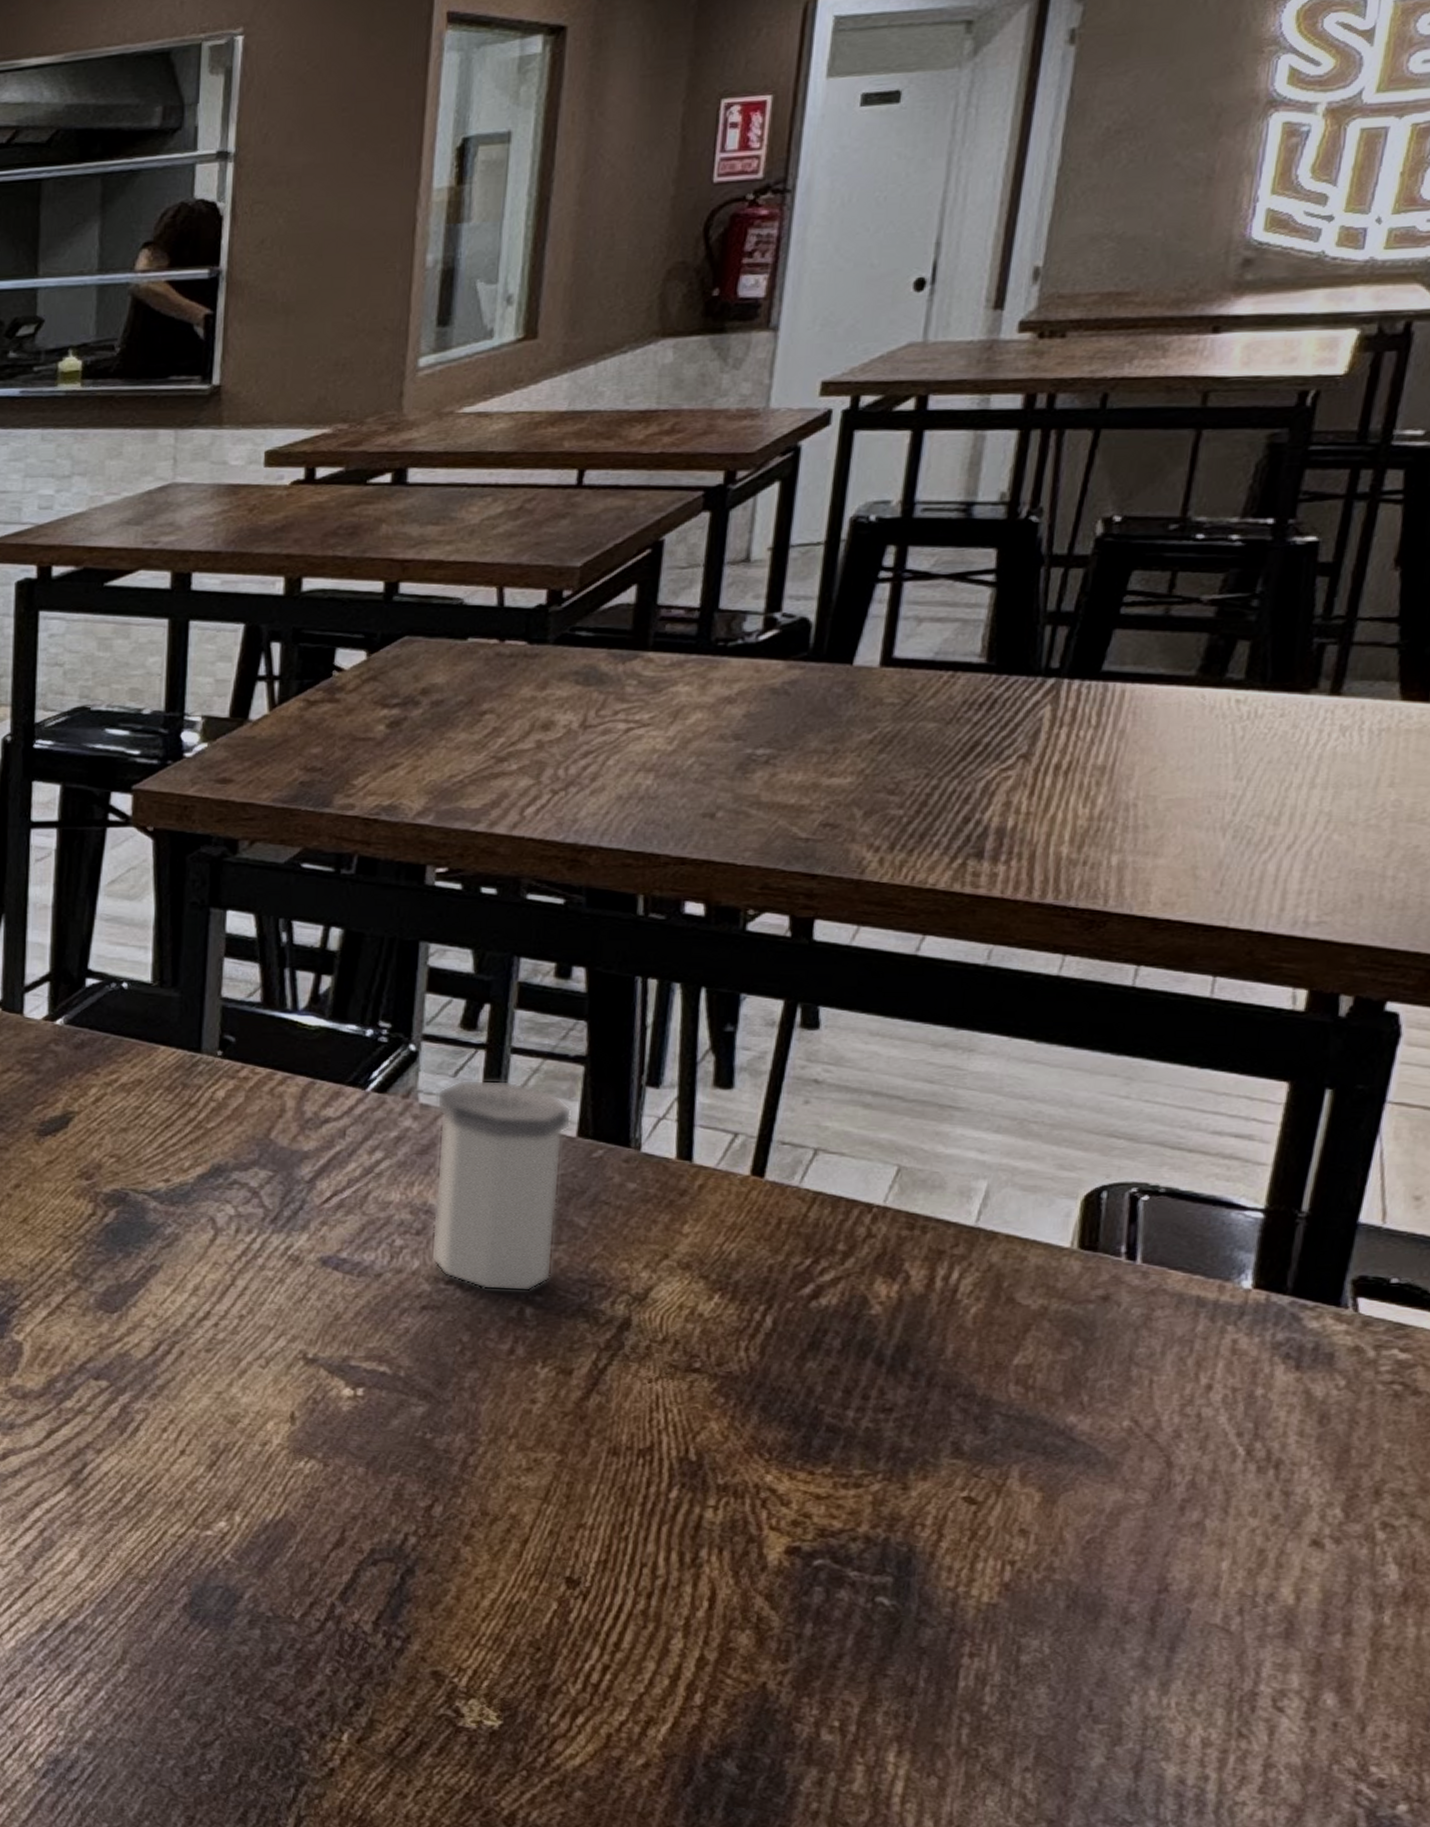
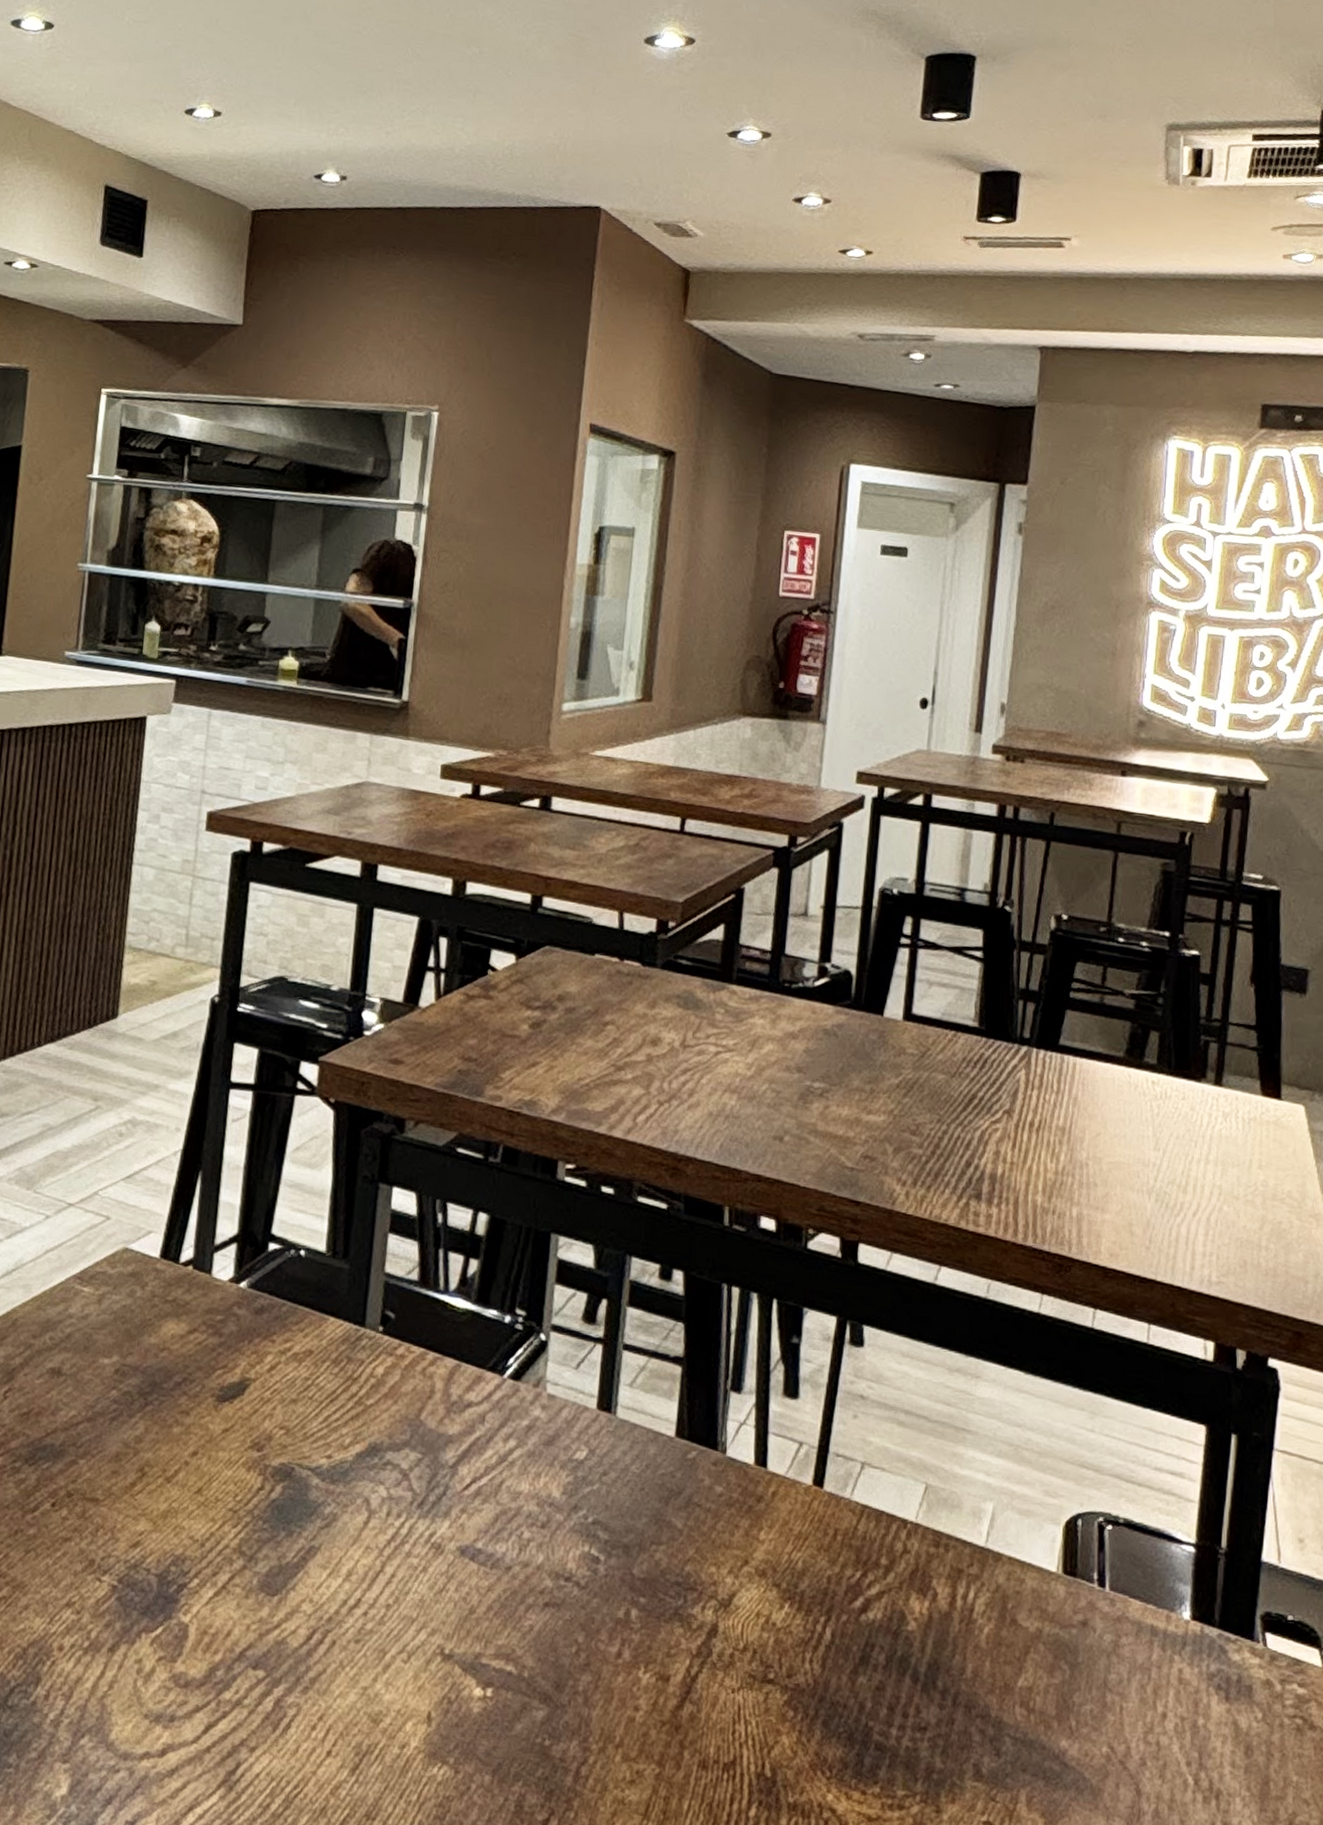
salt shaker: present [430,1079,572,1292] -> none [553,1372,672,1592]

